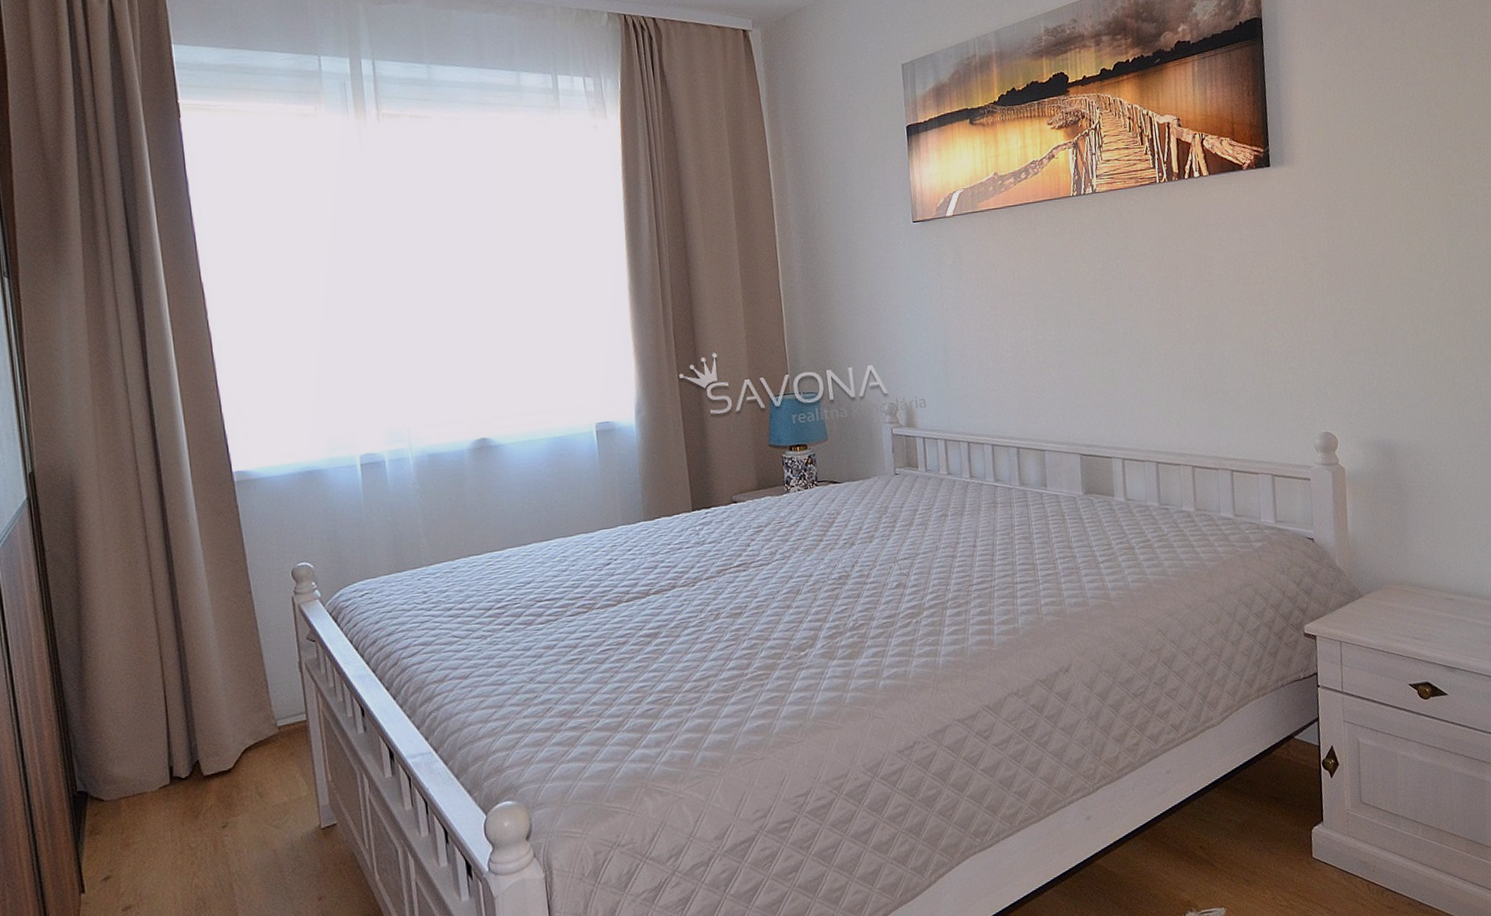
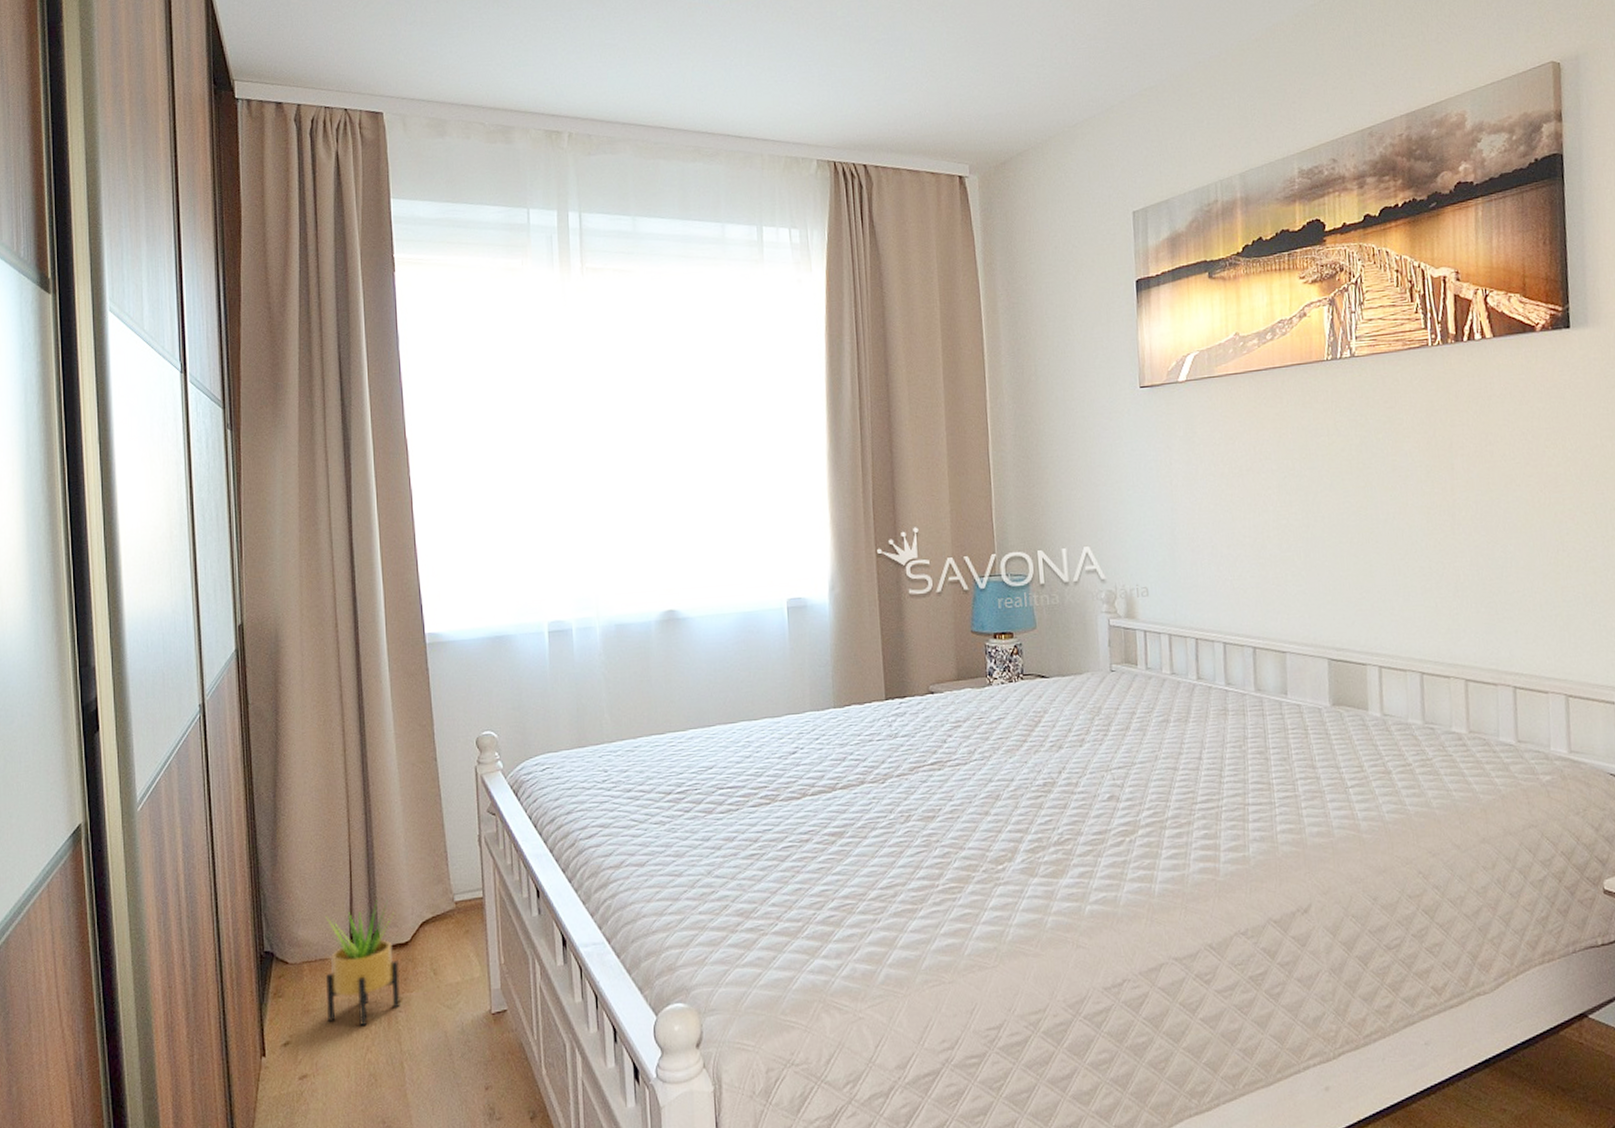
potted plant: none [142,731,226,854] -> present [326,899,400,1027]

